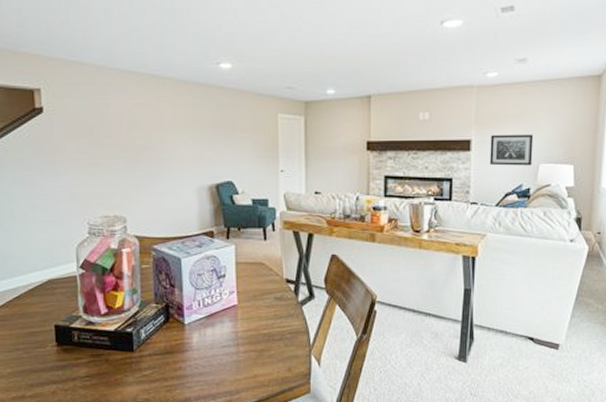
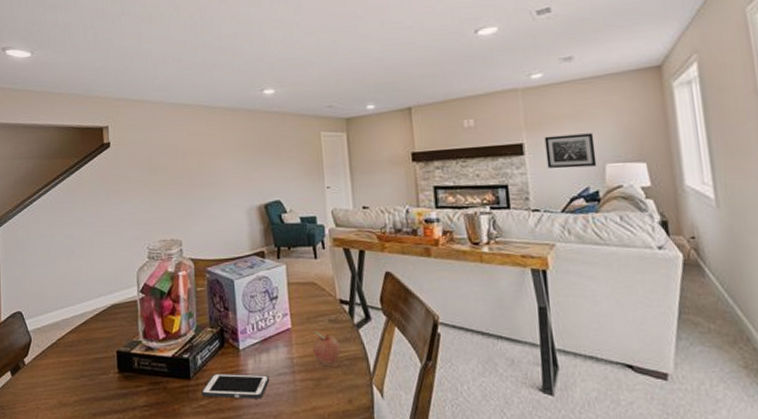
cell phone: none [145,345,214,369] -> present [201,373,270,399]
fruit: none [257,308,284,340] -> present [312,331,341,367]

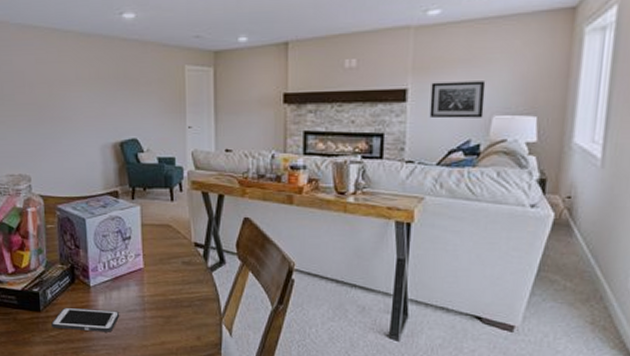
fruit: present [312,331,341,367] -> none [164,272,193,306]

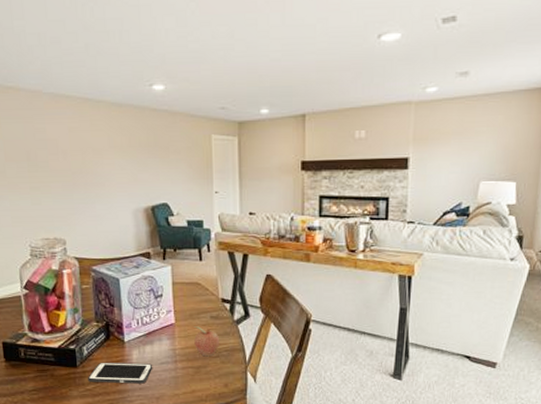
fruit: none [164,272,193,306] -> present [194,326,220,357]
wall art: present [429,81,486,119] -> none [427,151,475,184]

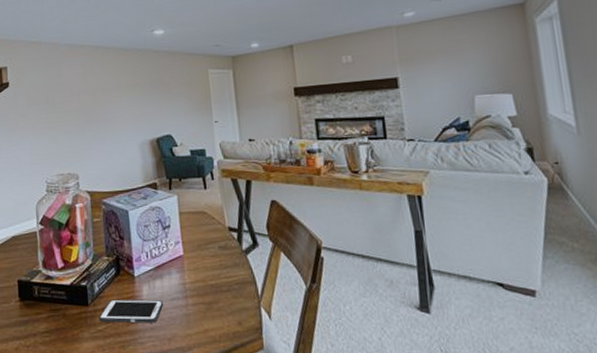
fruit: present [194,326,220,357] -> none [203,258,230,291]

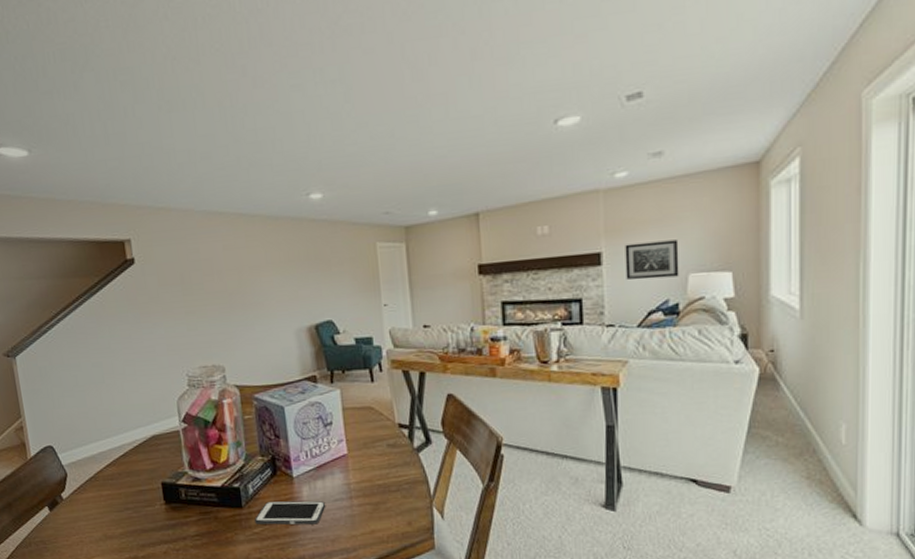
wall art: none [417,67,467,101] -> present [625,239,679,280]

